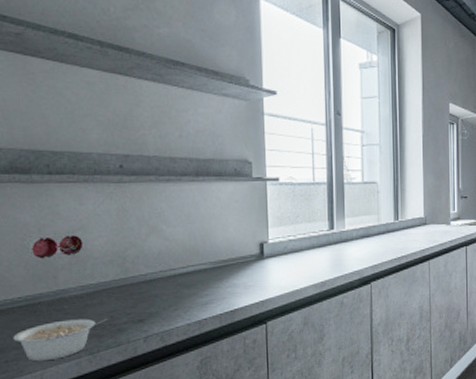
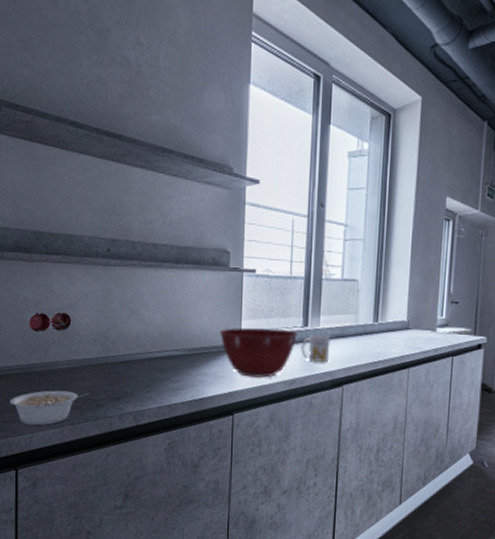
mixing bowl: none [245,234,324,285] -> present [218,327,298,379]
mug: none [329,236,357,262] -> present [301,334,331,362]

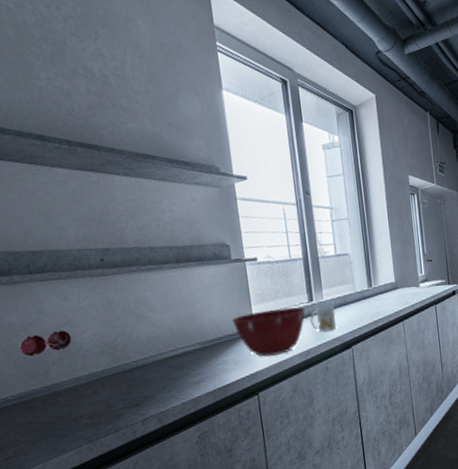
legume: present [10,390,88,425] -> none [10,407,104,455]

